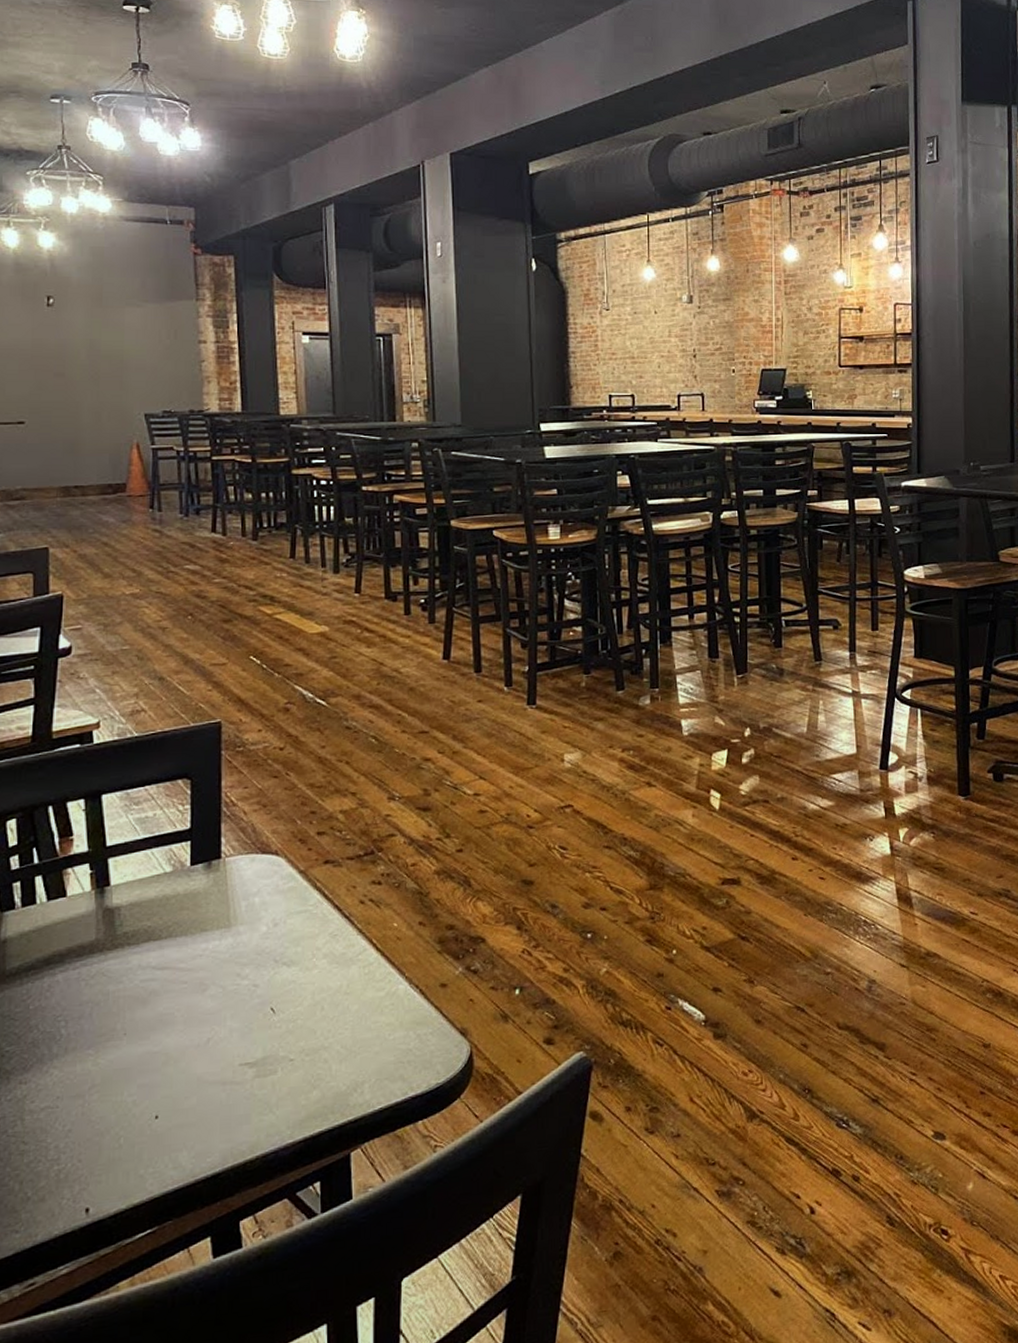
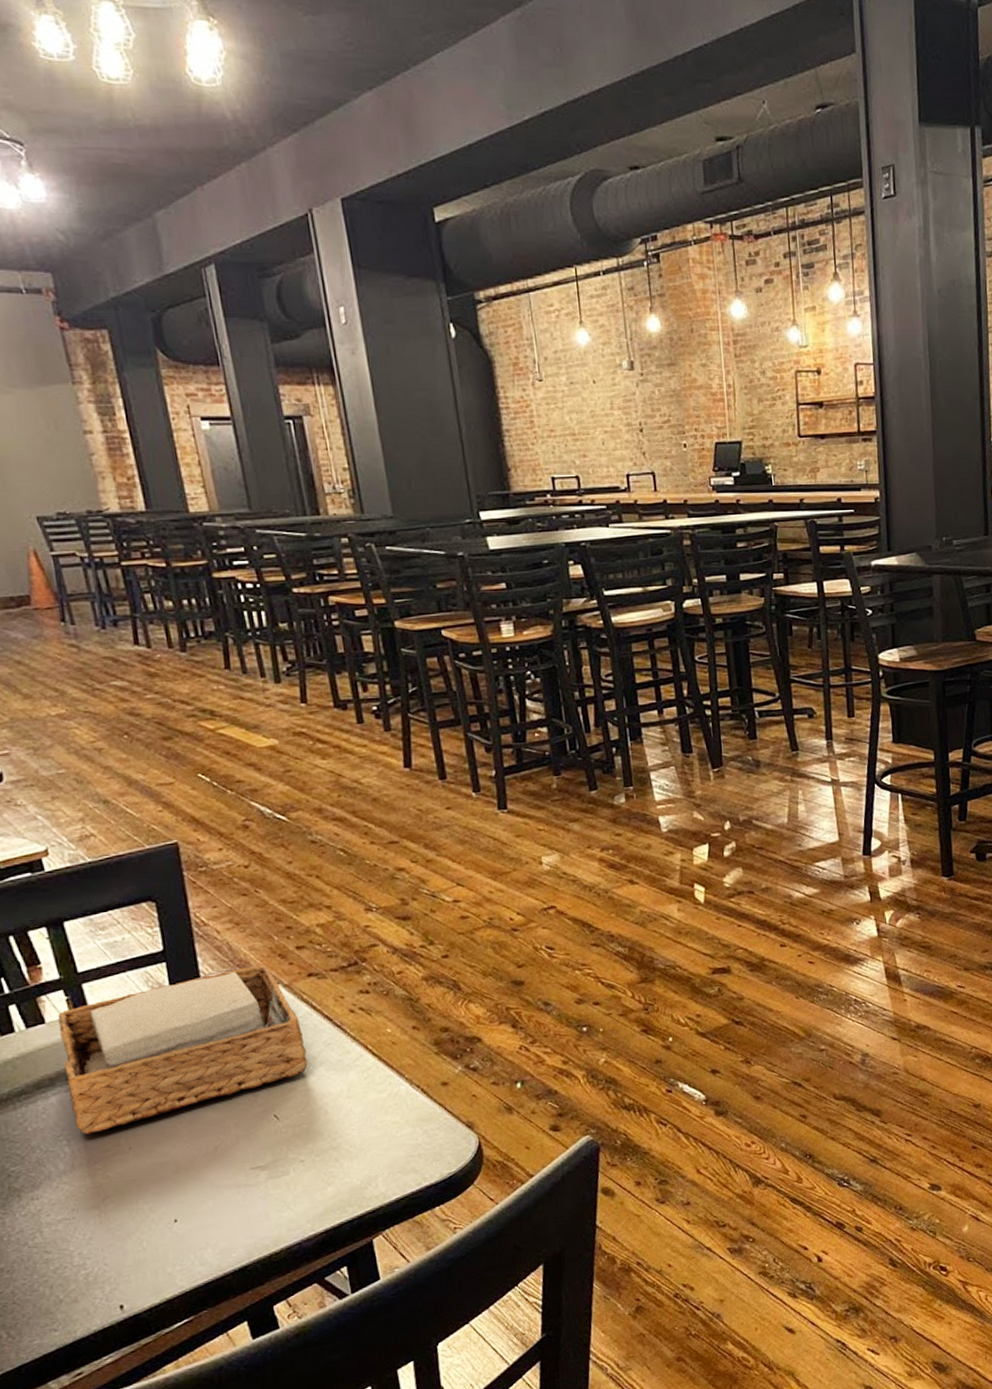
napkin holder: none [76,848,312,1017] -> present [58,964,308,1135]

